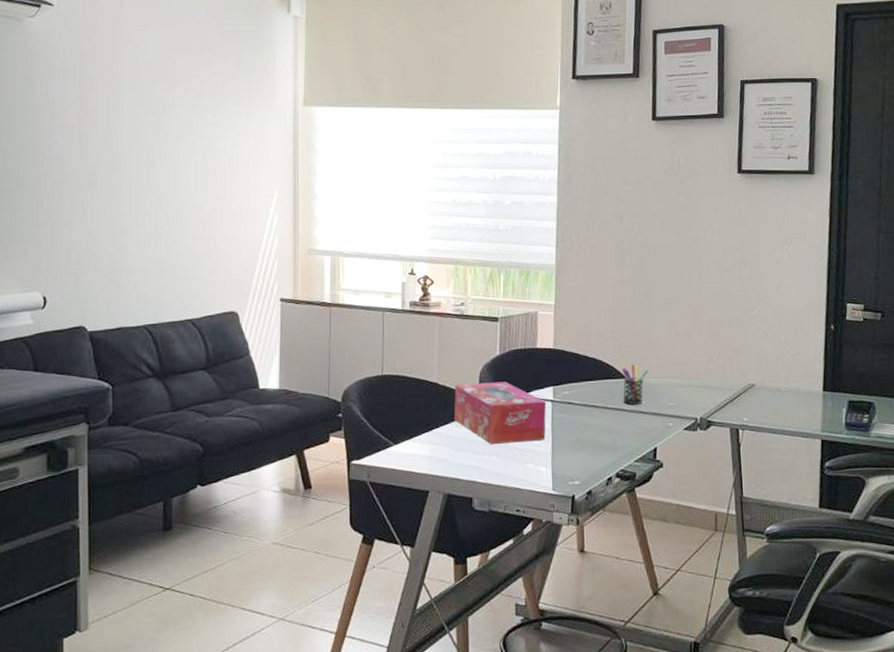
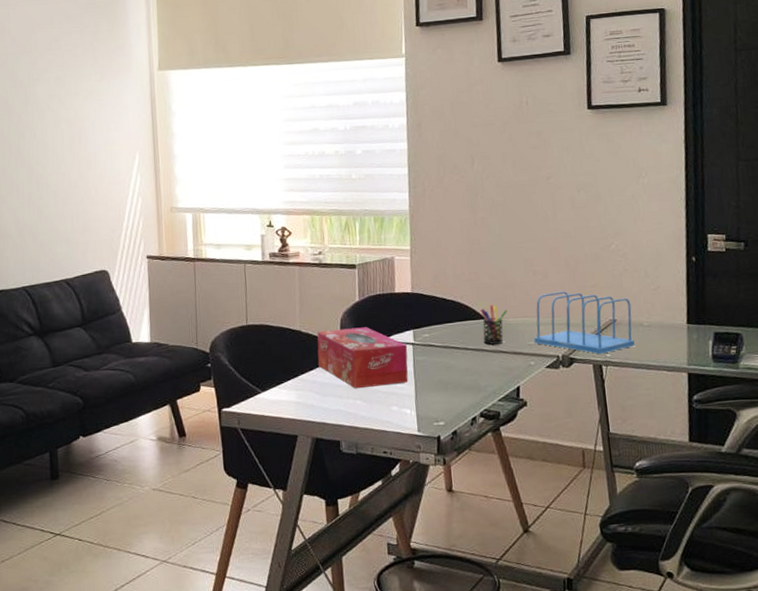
file sorter: none [673,353,772,418] -> present [534,291,635,354]

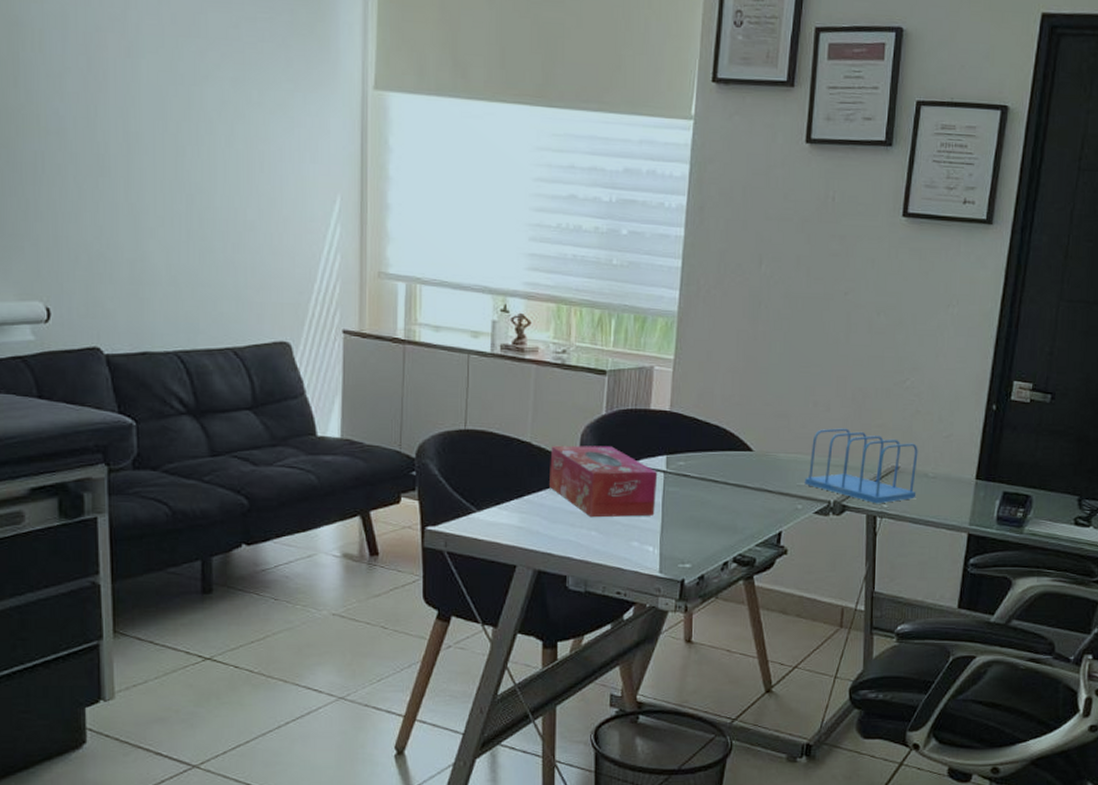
pen holder: present [480,305,508,345] -> none [747,436,779,481]

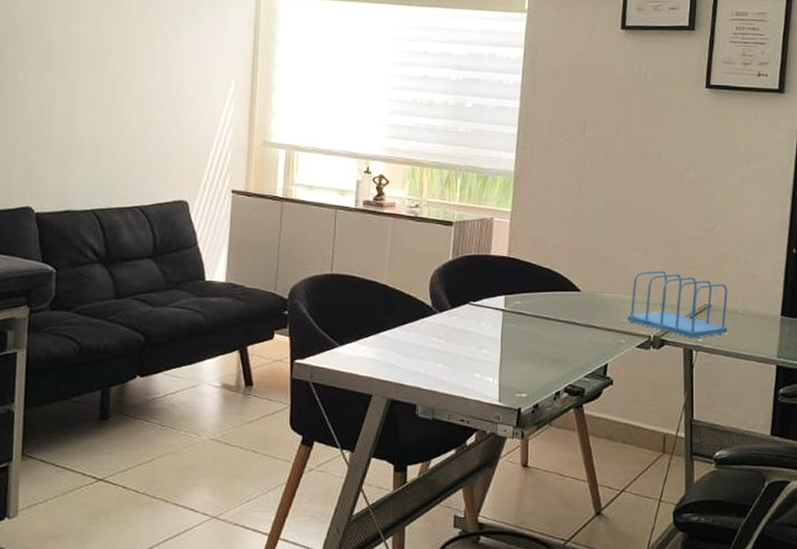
tissue box: present [550,445,658,518] -> none [403,287,497,352]

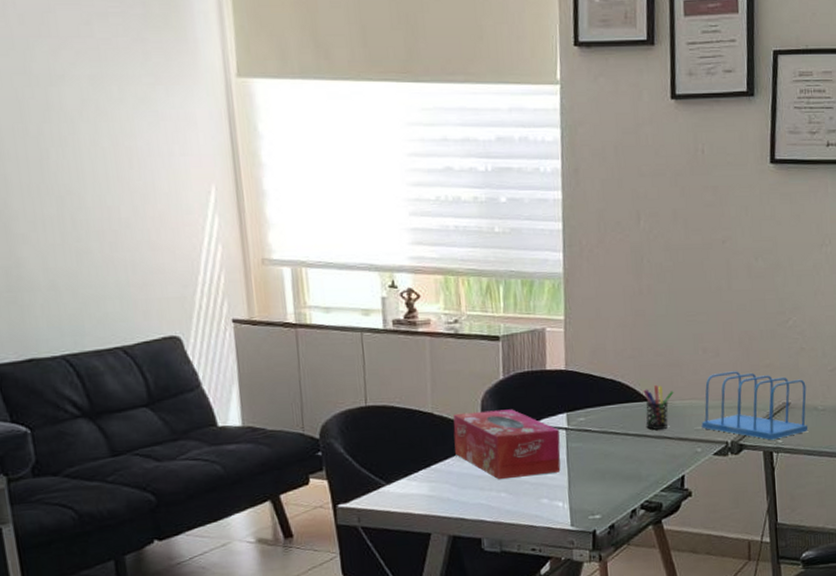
tissue box: none [403,287,497,352] -> present [453,409,561,480]
pen holder: none [575,278,604,318] -> present [643,385,674,430]

